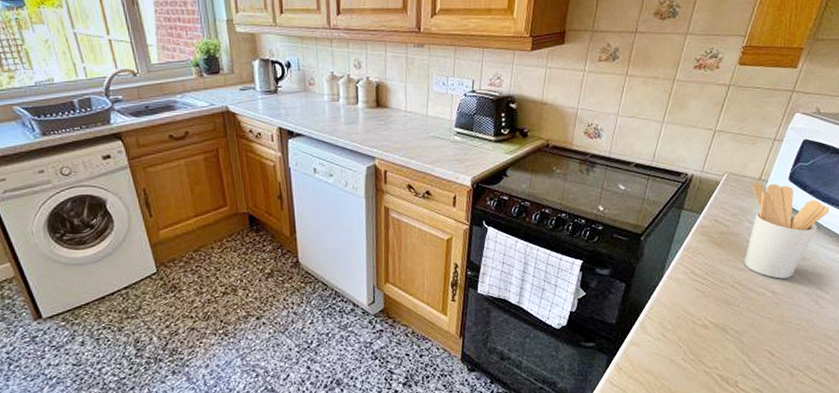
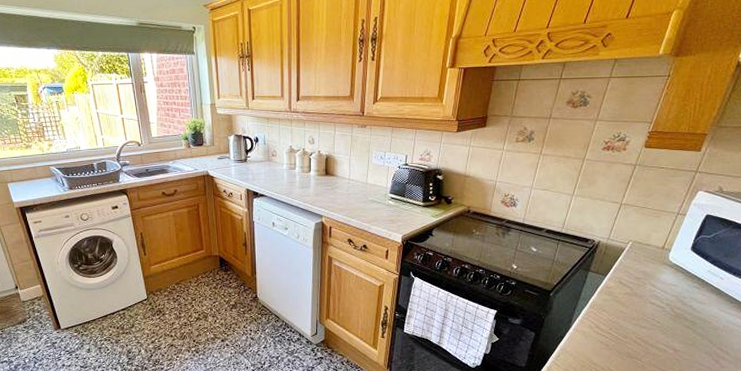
utensil holder: present [744,182,830,279] -> none [646,250,731,338]

